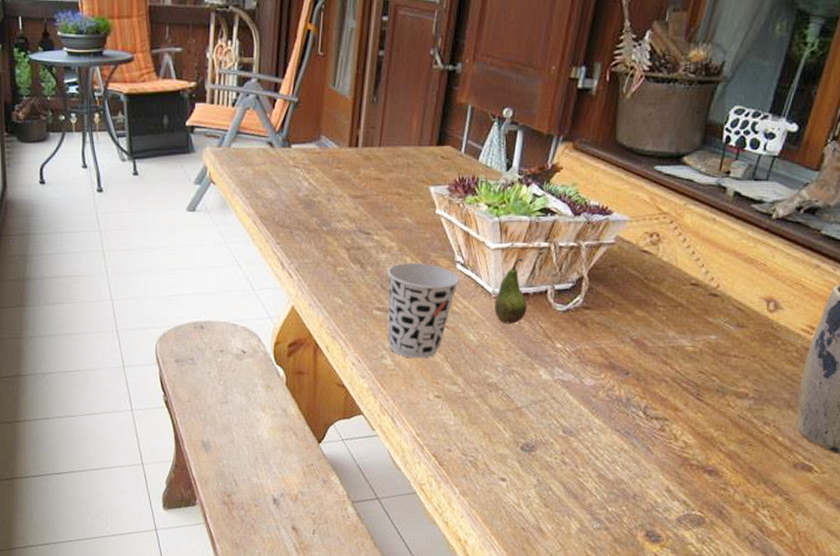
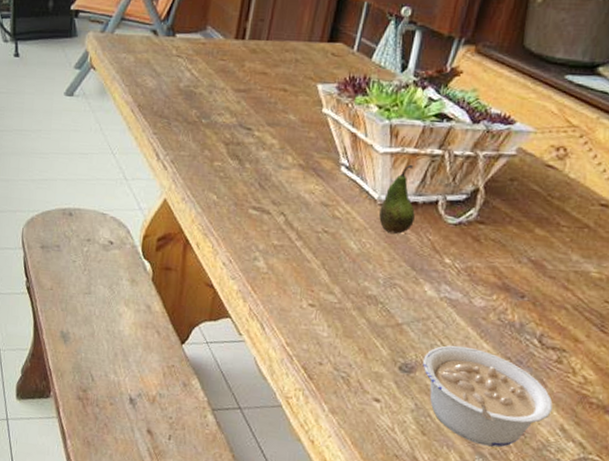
cup: present [387,263,460,359] -> none [262,162,344,264]
legume: none [542,423,659,512] -> present [423,345,553,448]

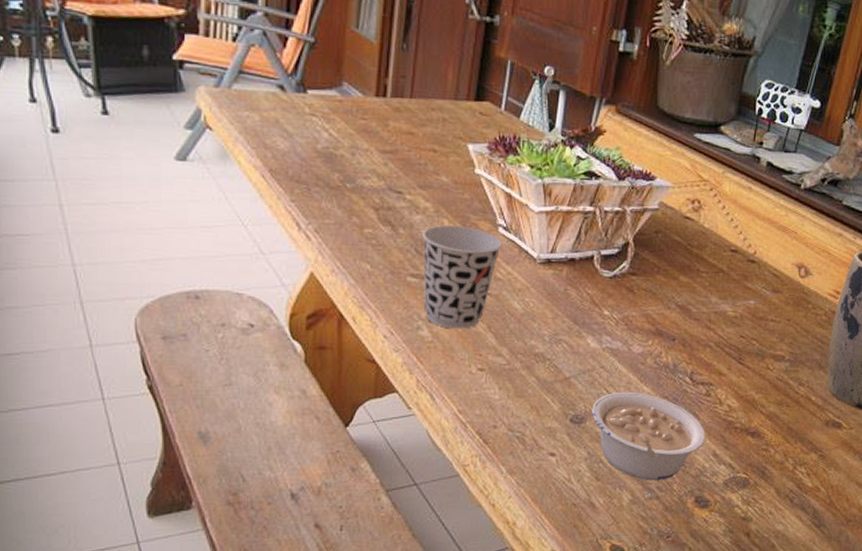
cup: none [262,162,344,264] -> present [422,225,503,329]
fruit: present [379,164,415,234] -> none [540,222,573,291]

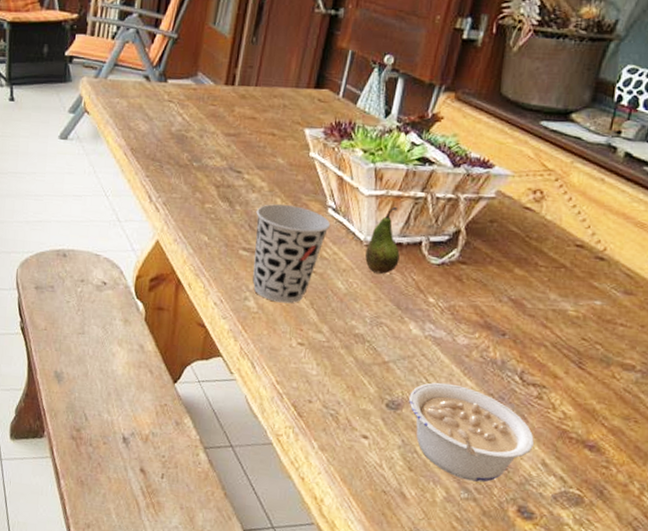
fruit: none [540,222,573,291] -> present [365,206,400,274]

